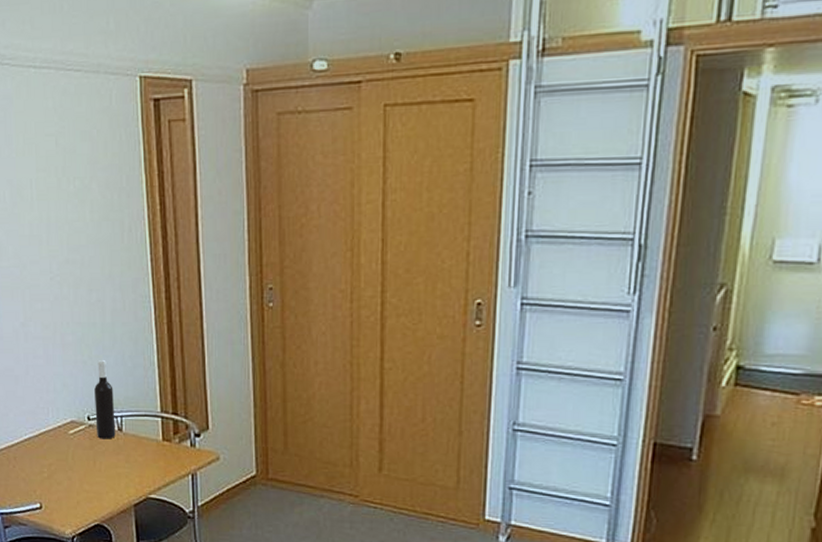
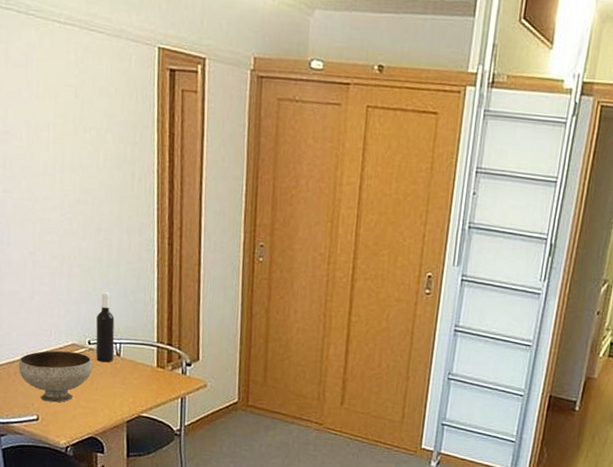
bowl: none [17,430,94,488] -> present [18,350,93,403]

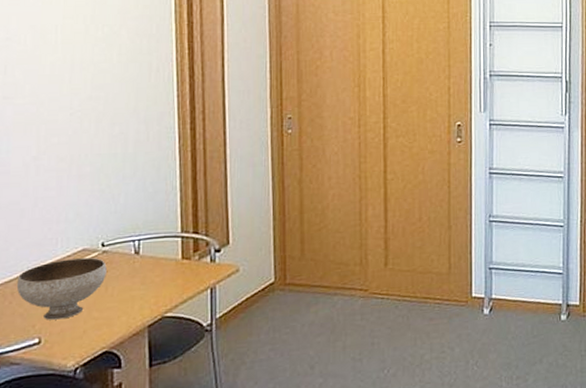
wine bottle: present [95,292,115,363] -> none [110,188,133,264]

